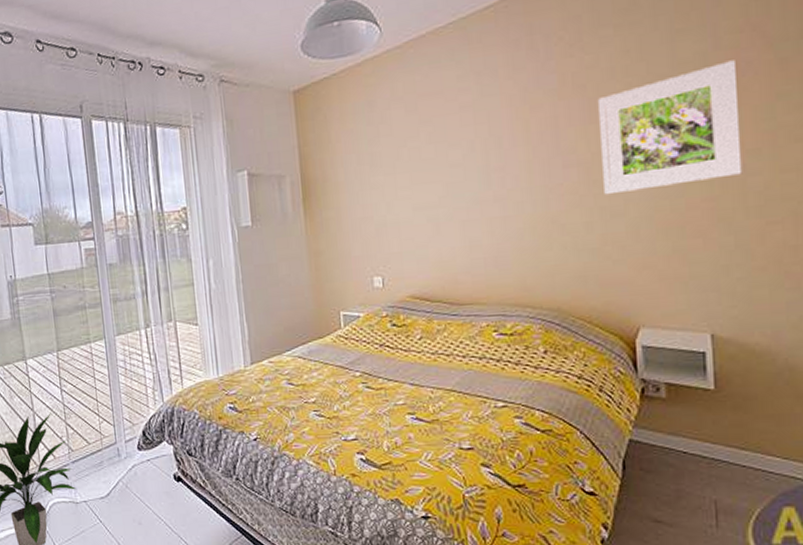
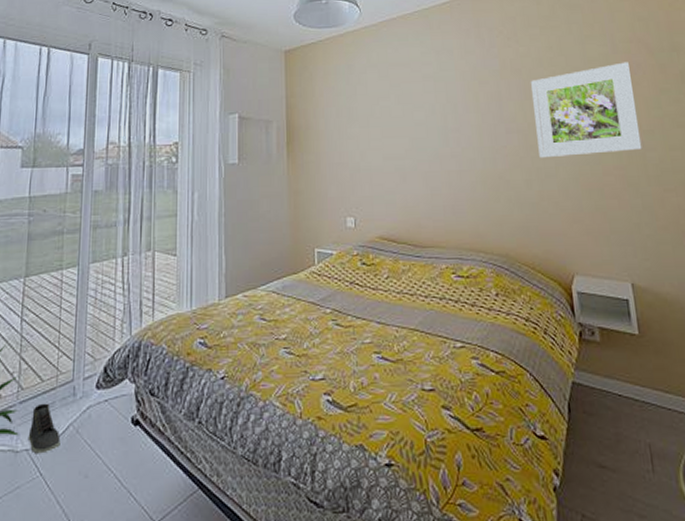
sneaker: none [84,462,113,505] -> present [28,403,61,454]

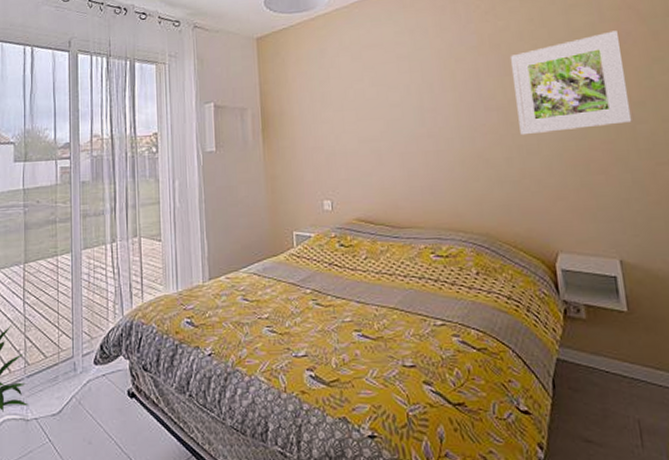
sneaker: present [28,403,61,454] -> none [36,377,65,422]

